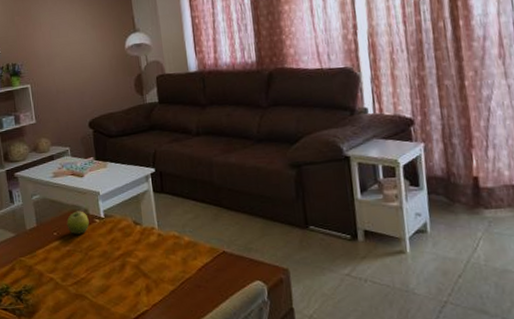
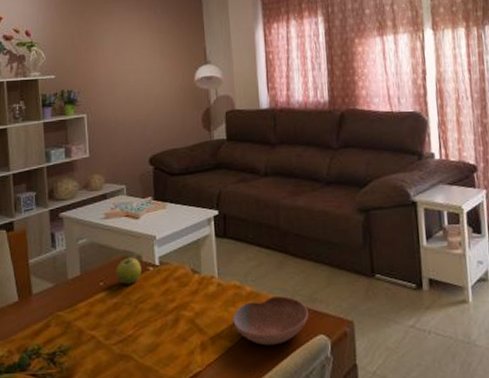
bowl: none [174,246,245,290] -> present [233,296,309,346]

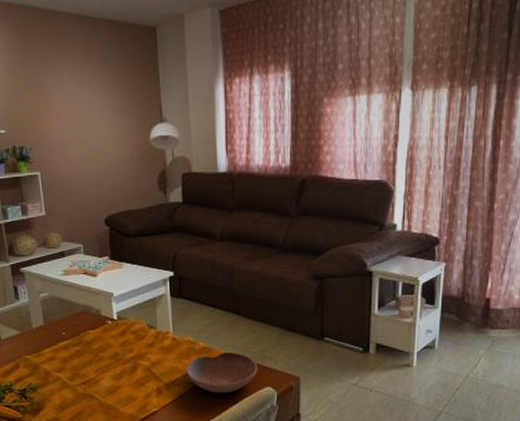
fruit: present [116,257,142,285] -> none [76,311,101,335]

